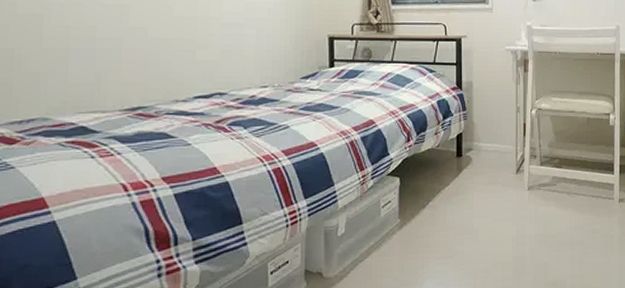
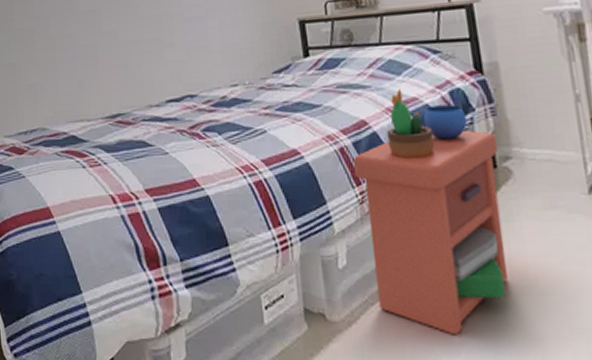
nightstand: none [359,97,464,277] -> present [352,89,509,335]

